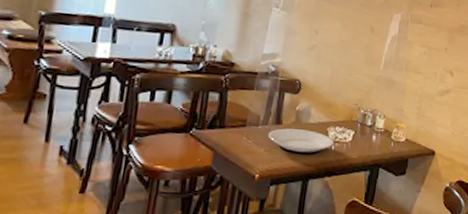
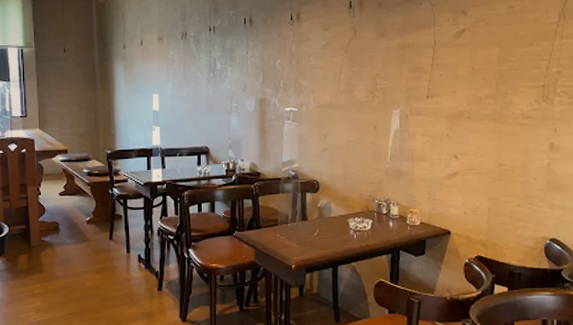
plate: present [267,128,334,155] -> none [297,223,356,244]

